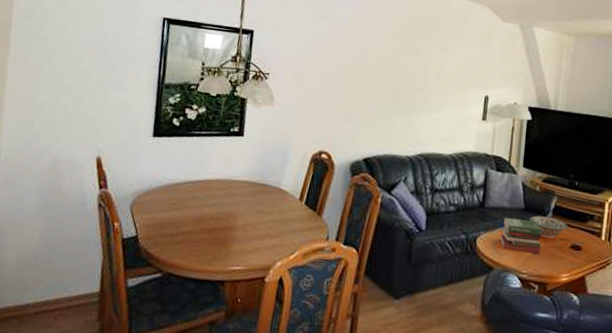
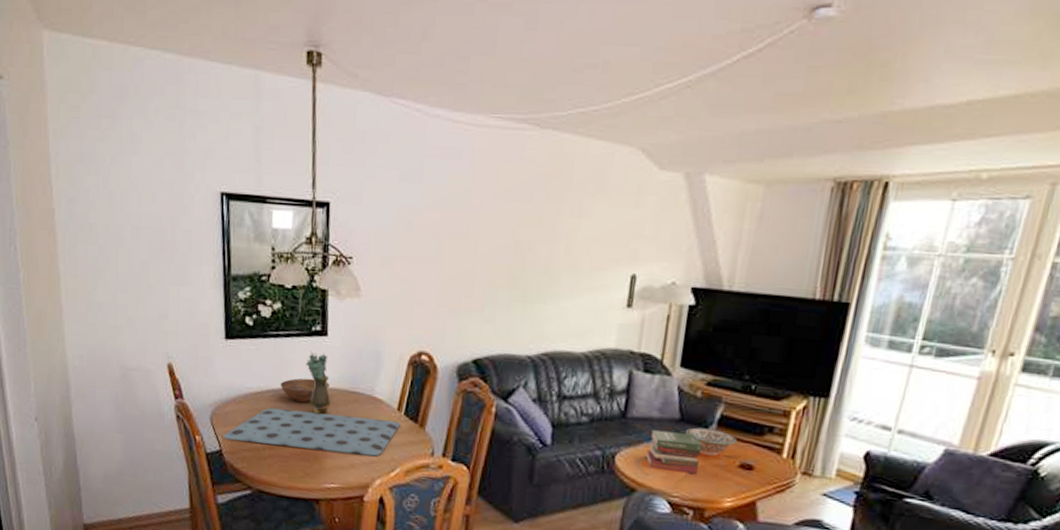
placemat: none [140,197,301,241] -> present [223,408,400,457]
bowl: none [198,171,242,193] -> present [280,378,329,403]
vase: none [222,149,243,204] -> present [306,351,331,415]

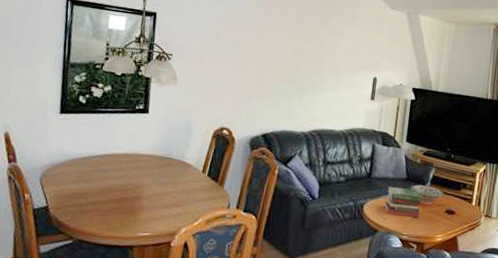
placemat: present [223,408,400,457] -> none [50,170,204,210]
bowl: present [280,378,329,403] -> none [105,146,148,166]
vase: present [306,351,331,415] -> none [129,125,148,176]

